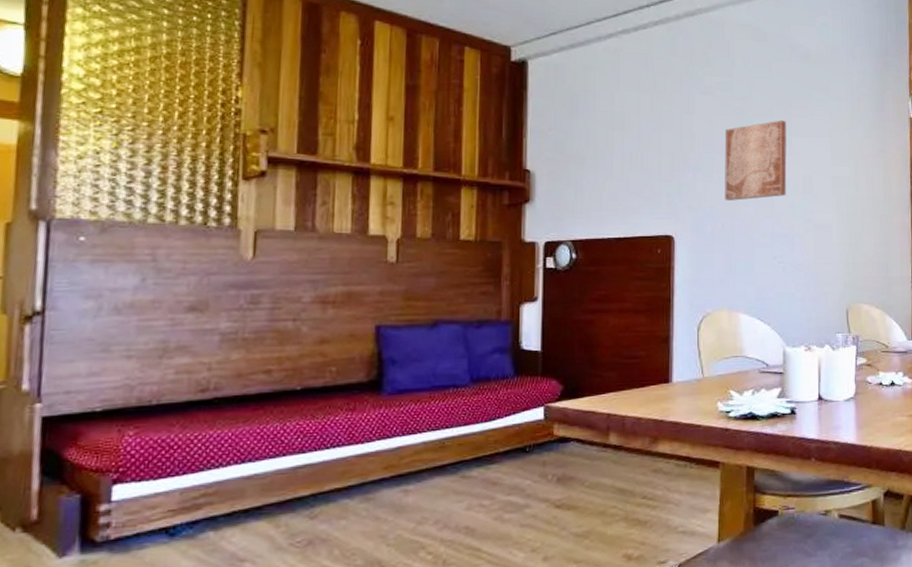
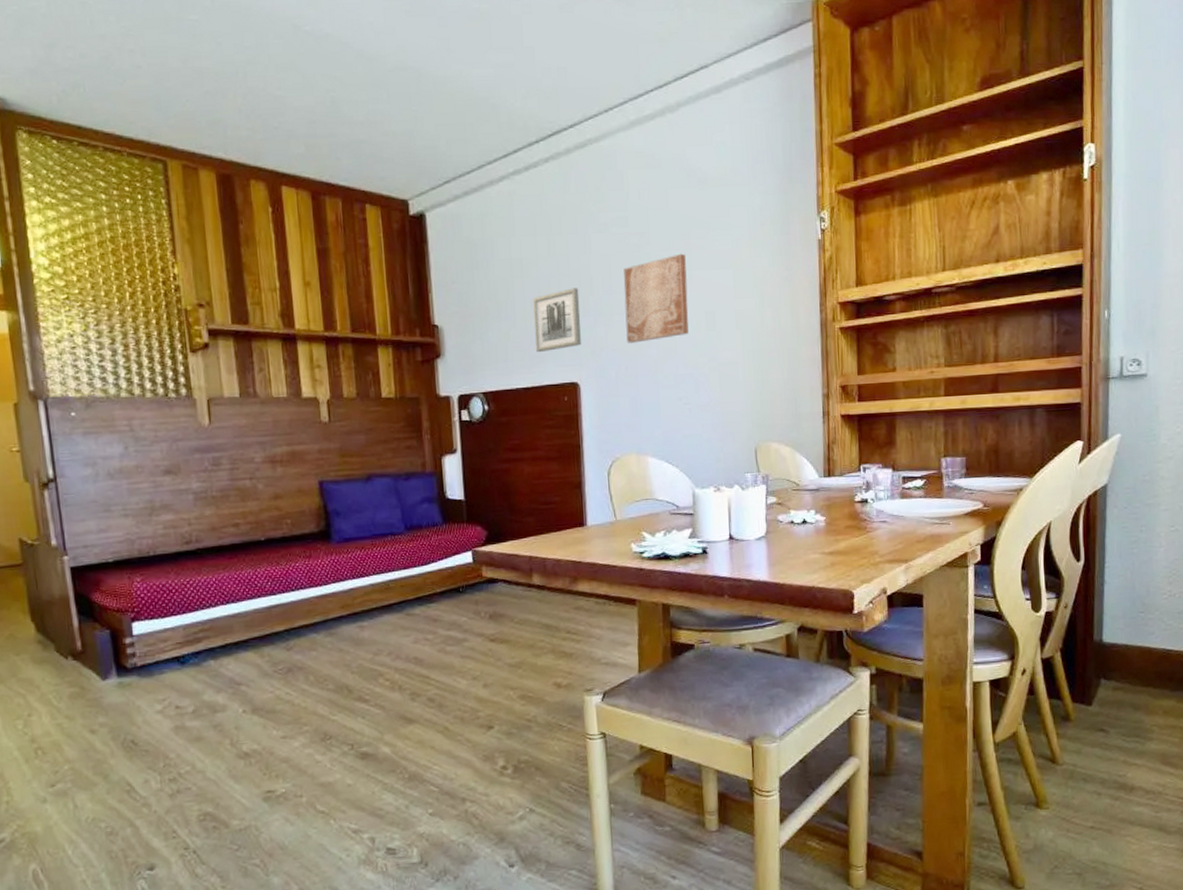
wall art: none [631,144,680,204] -> present [533,288,581,353]

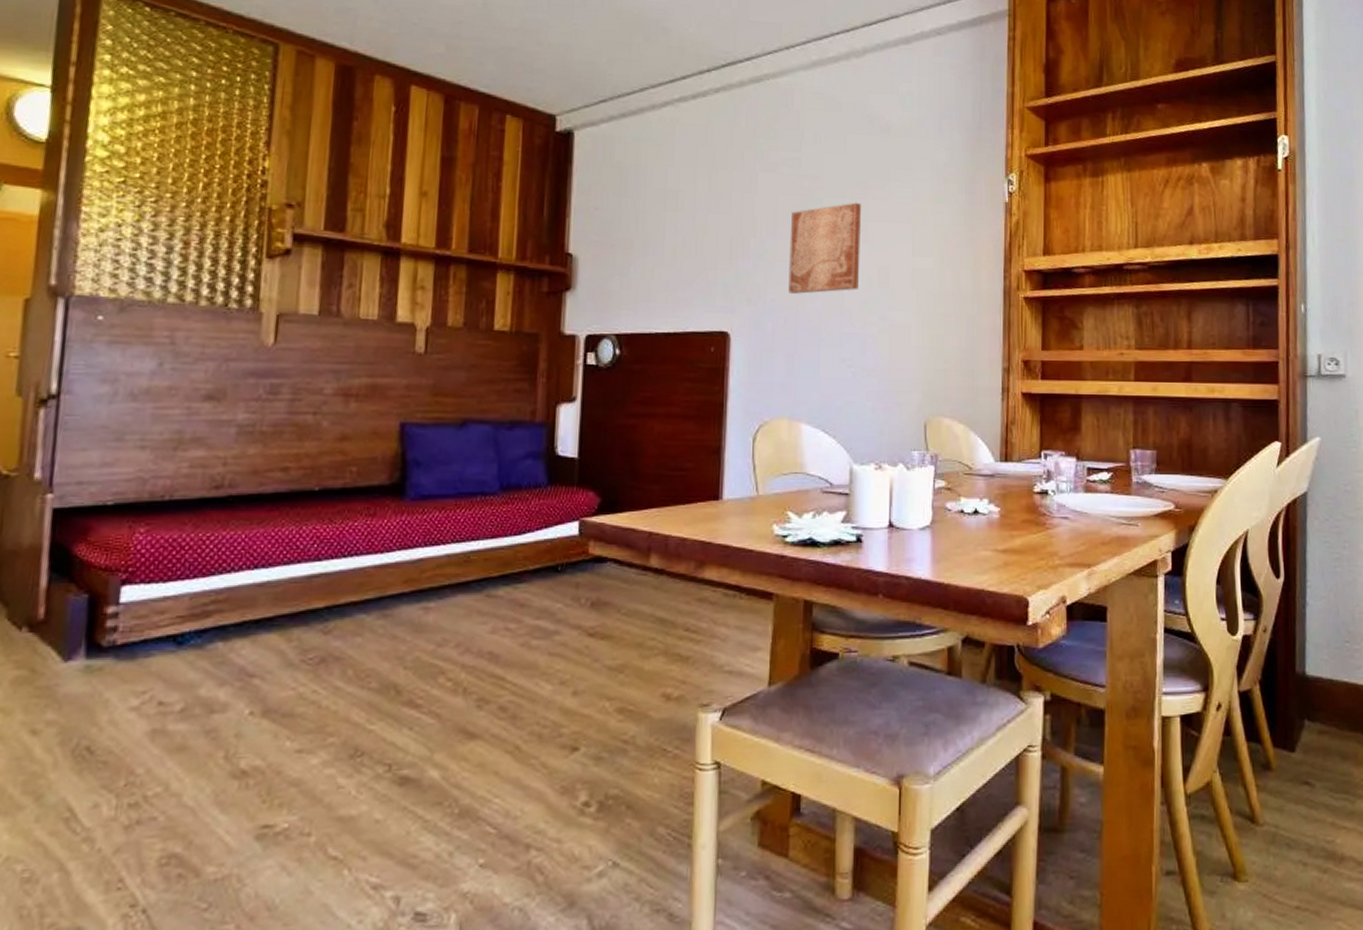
wall art: present [533,288,581,353] -> none [682,227,739,295]

